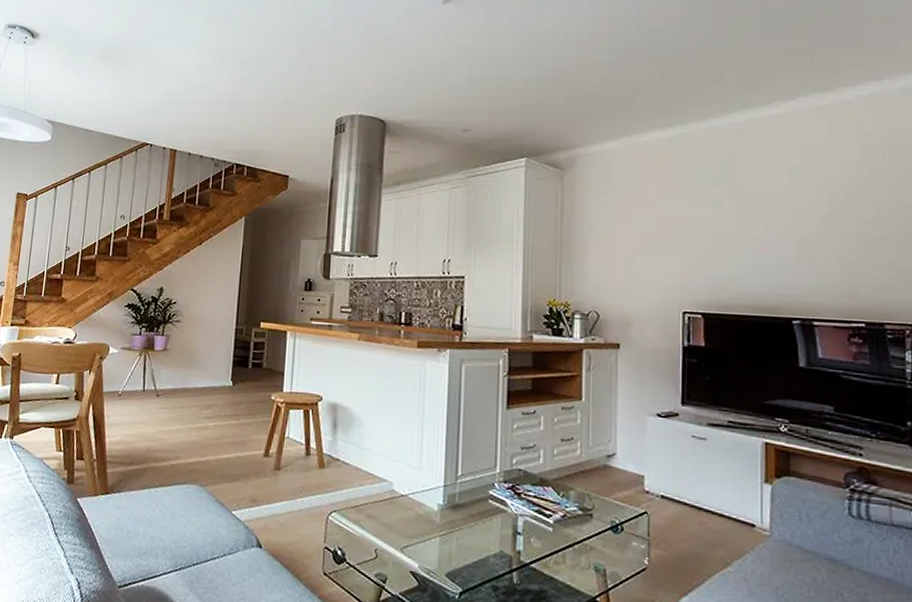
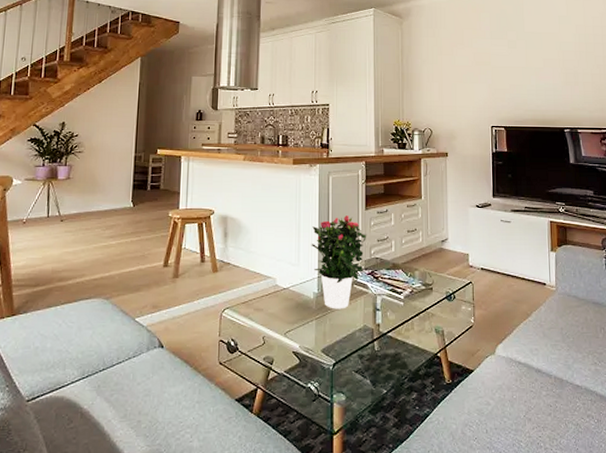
potted flower: none [436,414,508,528] -> present [311,215,367,309]

